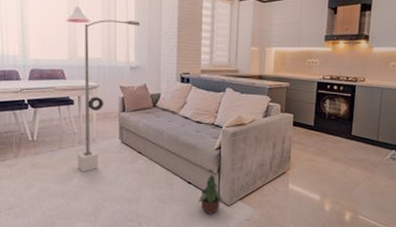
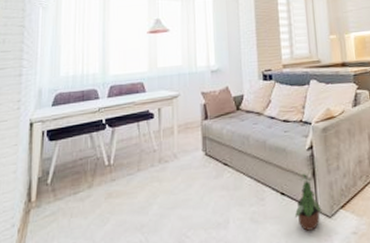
street lamp: present [78,20,141,173] -> none [158,24,220,197]

